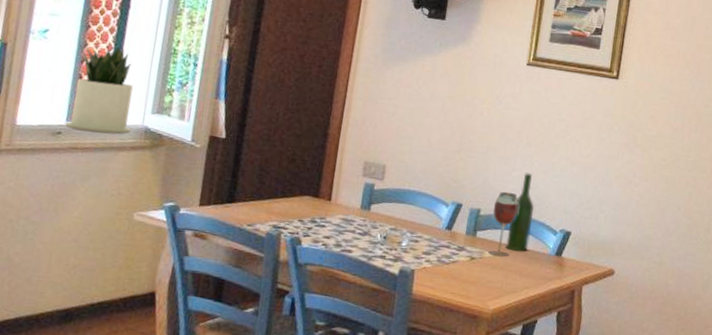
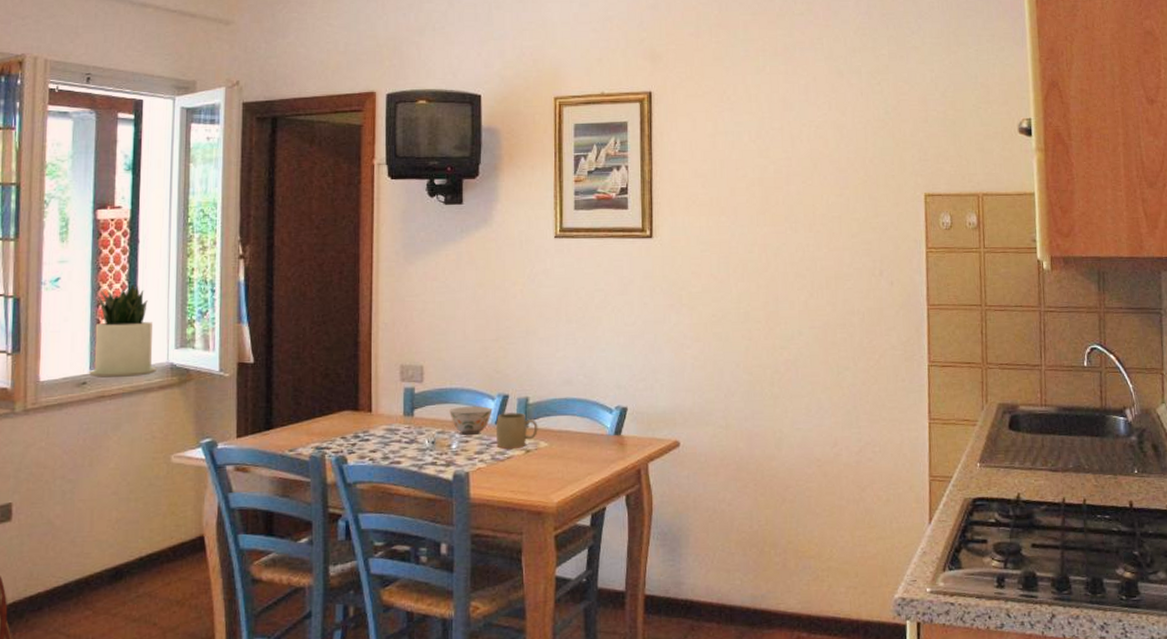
soup bowl: none [404,208,445,237] -> present [449,406,493,436]
mug: none [444,220,486,255] -> present [495,412,538,450]
wineglass: present [488,191,519,258] -> none [541,374,568,446]
wine bottle: present [506,173,535,252] -> none [561,351,586,437]

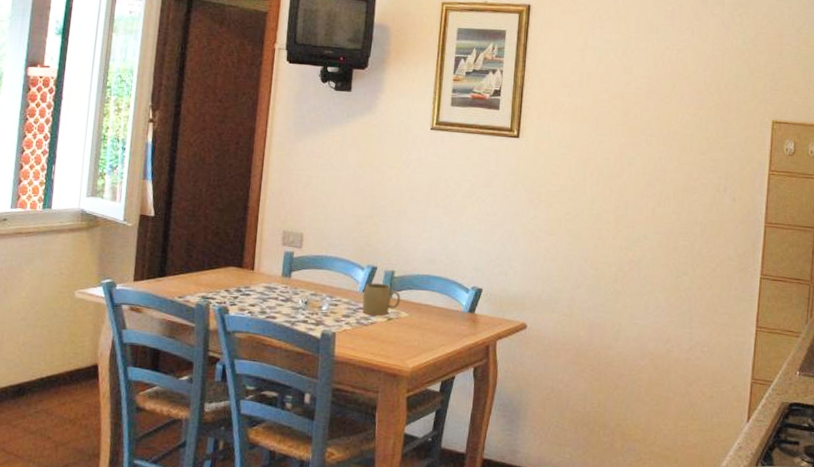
planter: present [88,284,158,378] -> none [9,135,70,218]
soup bowl: present [449,406,493,436] -> none [323,273,362,300]

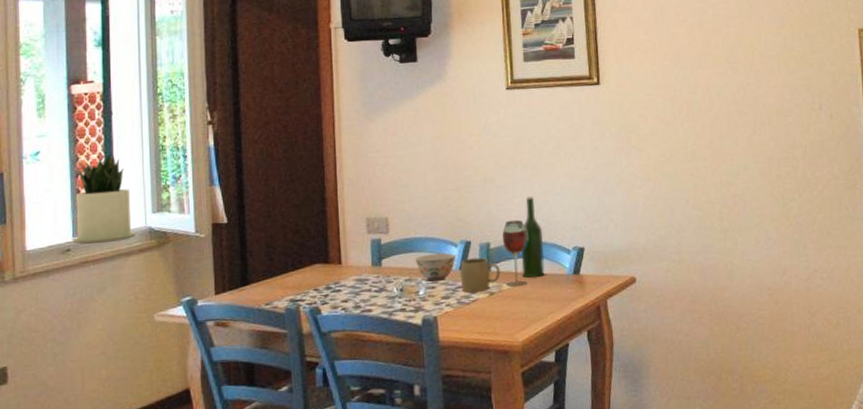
planter: none [9,135,70,218] -> present [71,154,137,244]
soup bowl: none [323,273,362,300] -> present [415,253,456,282]
wineglass: none [404,252,431,317] -> present [502,219,528,288]
wine bottle: none [421,233,446,311] -> present [521,197,545,279]

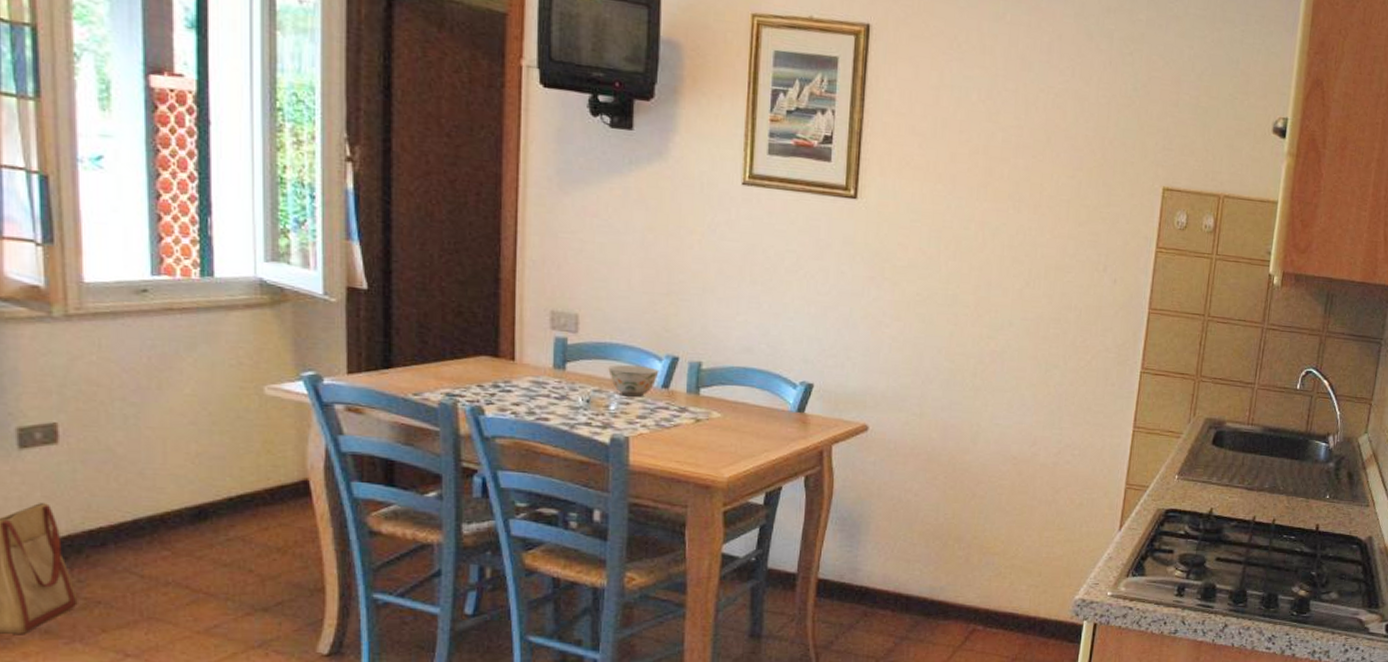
planter: present [71,154,137,244] -> none [149,173,242,290]
mug: present [460,257,501,294] -> none [661,376,711,417]
wineglass: present [502,219,528,288] -> none [716,340,748,417]
wine bottle: present [521,197,545,279] -> none [737,316,767,410]

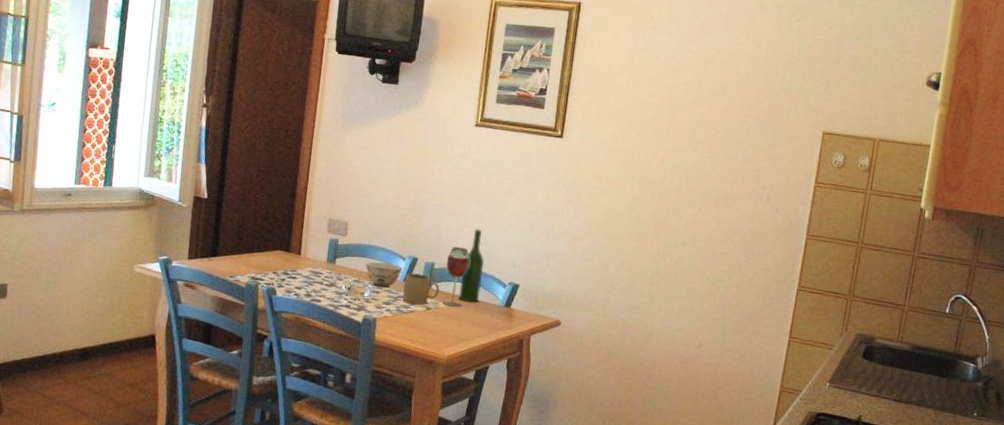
mug: none [661,376,711,417] -> present [402,273,440,306]
wineglass: none [716,340,748,417] -> present [442,246,470,308]
wine bottle: none [737,316,767,410] -> present [458,229,485,303]

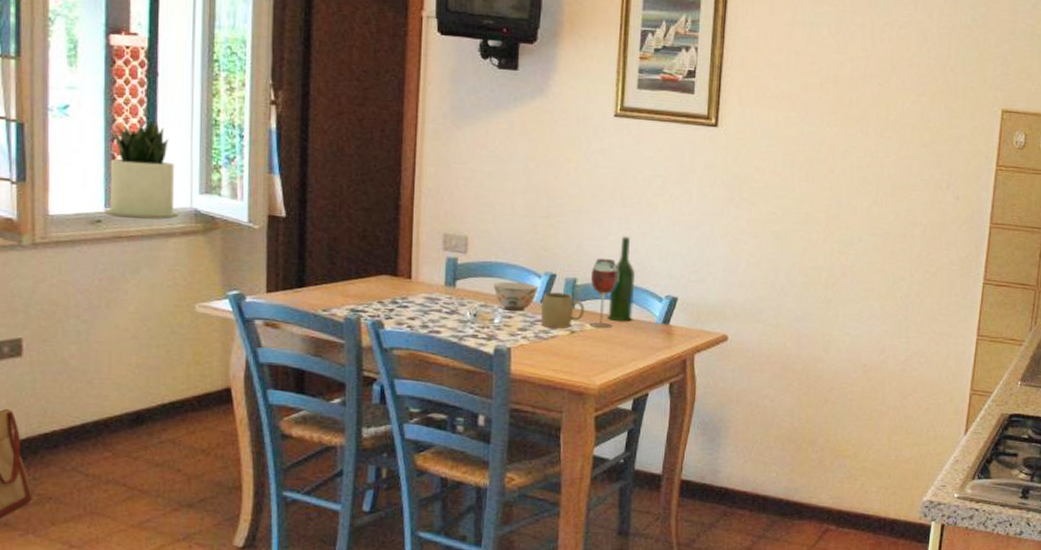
planter: none [73,115,129,196] -> present [103,119,180,220]

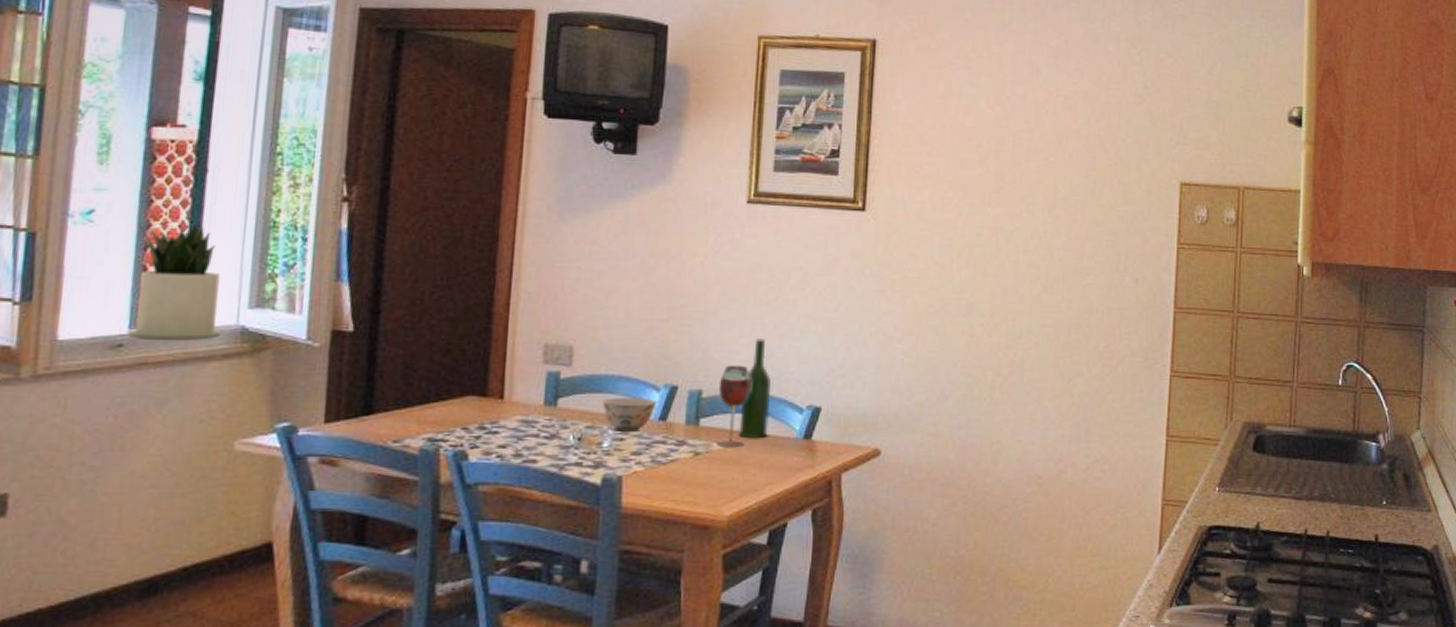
mug: present [540,292,585,329] -> none [658,407,712,451]

